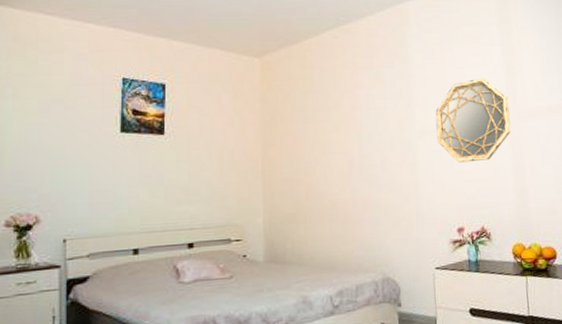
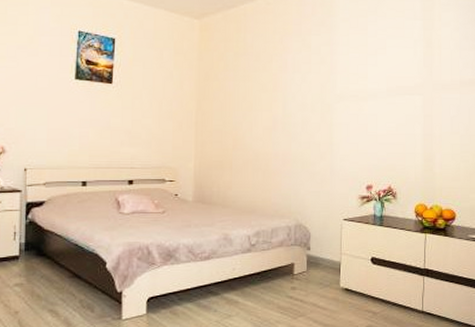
home mirror: present [435,77,511,163] -> none [355,49,425,127]

